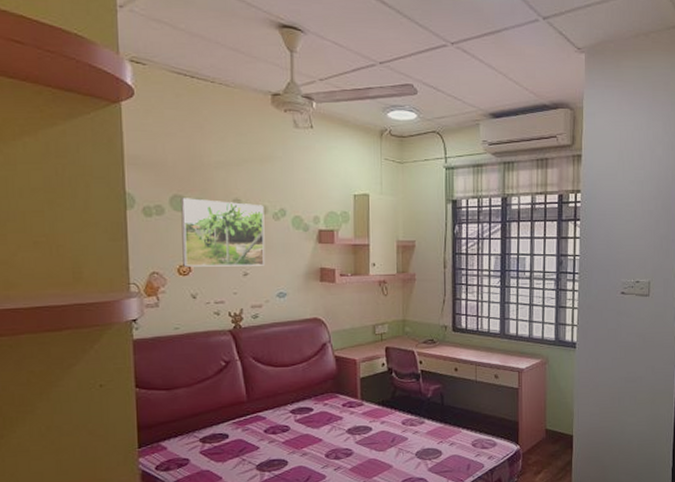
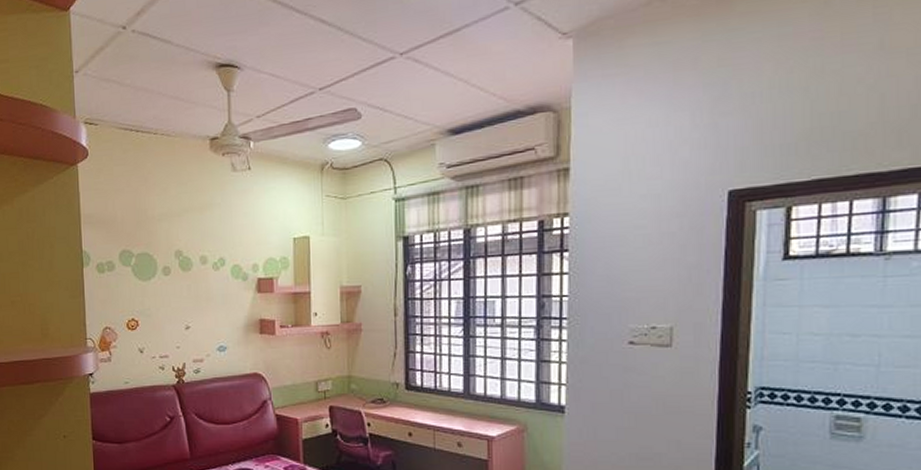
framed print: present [181,198,265,267] -> none [128,252,206,322]

